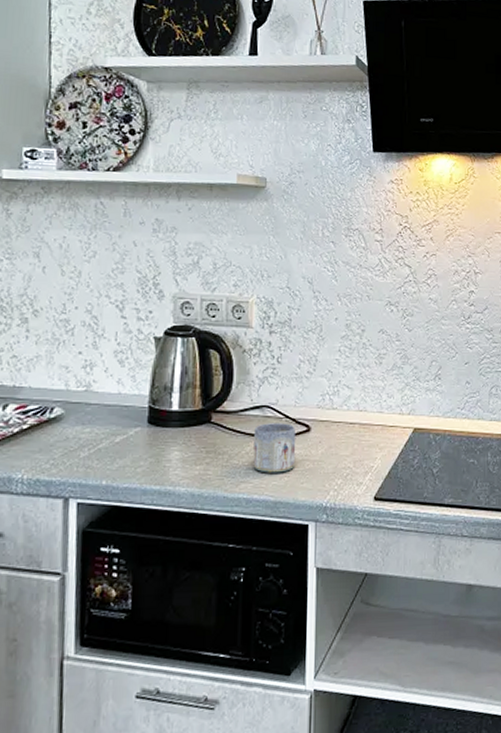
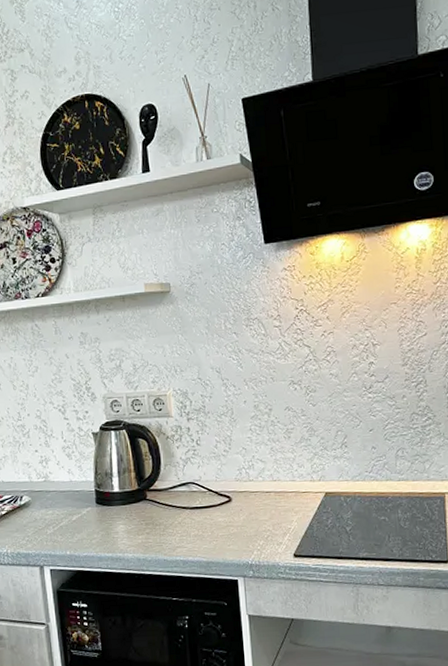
mug: present [253,423,296,473] -> none [183,496,221,539]

